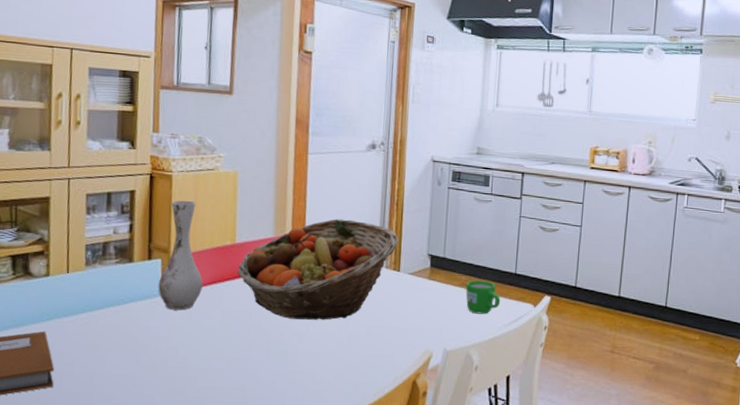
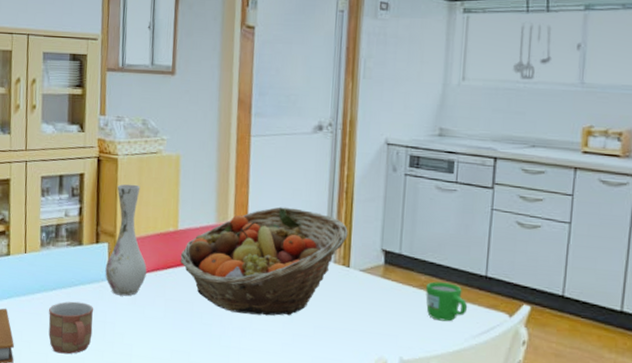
mug: none [94,319,146,373] -> present [48,301,94,354]

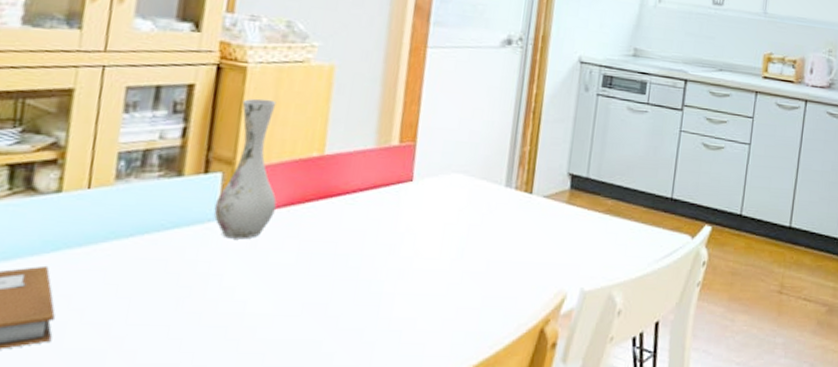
mug: present [48,301,94,354] -> none [115,250,193,322]
fruit basket: present [180,207,348,316] -> none [323,127,533,253]
mug: present [426,281,468,322] -> none [611,205,653,247]

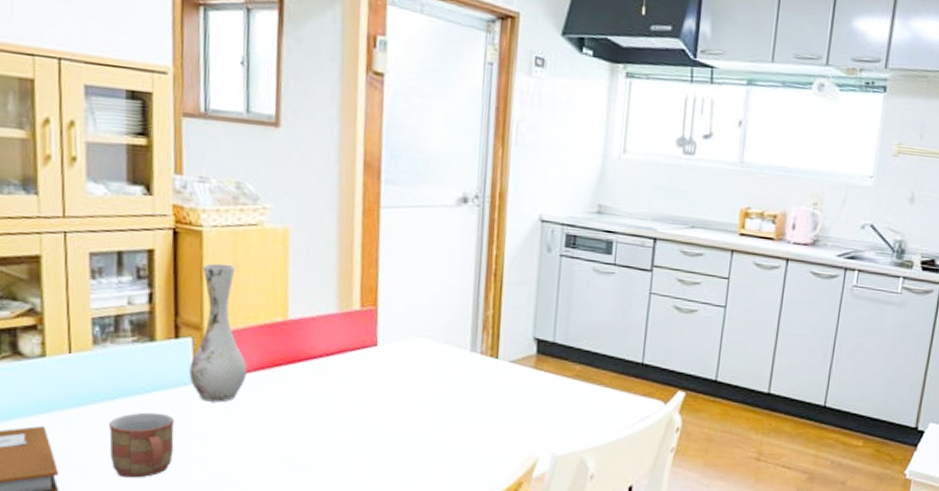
mug: none [115,250,193,322] -> present [108,412,175,478]

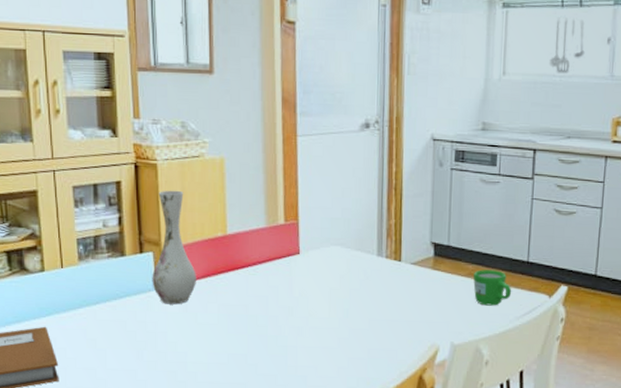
mug: present [108,412,175,478] -> none [93,314,143,368]
mug: none [580,371,624,413] -> present [473,269,512,306]

